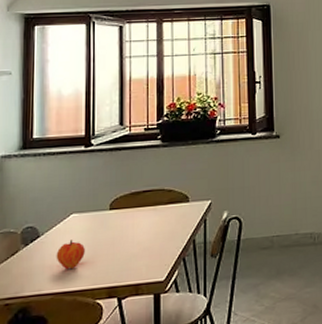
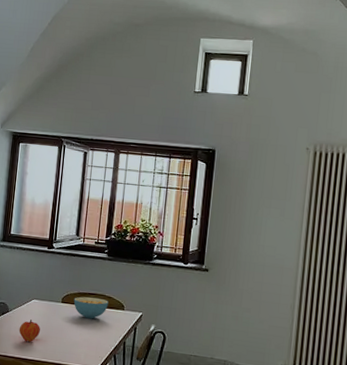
cereal bowl: none [125,194,169,222] -> present [73,296,109,319]

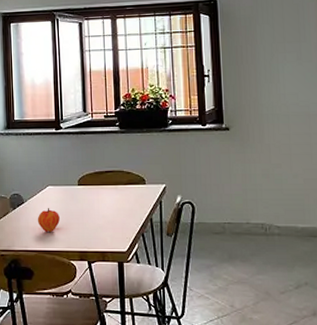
cereal bowl: present [73,296,109,319] -> none [90,175,128,199]

